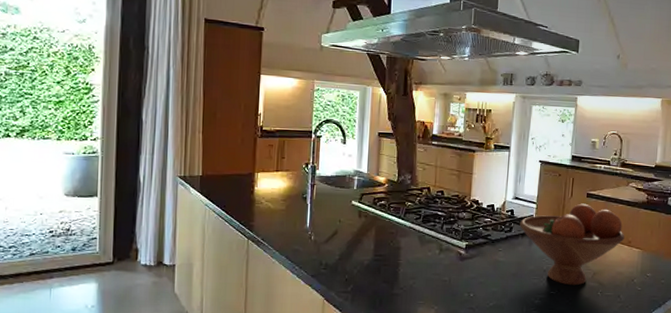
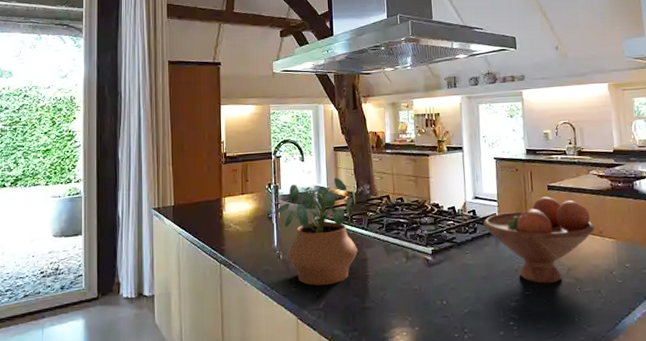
potted plant: none [309,164,395,269] -> present [274,178,358,286]

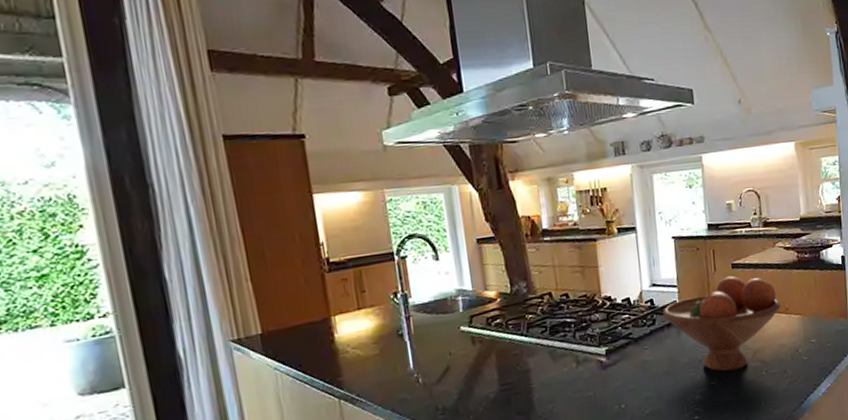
potted plant: present [274,178,358,286] -> none [405,277,518,409]

